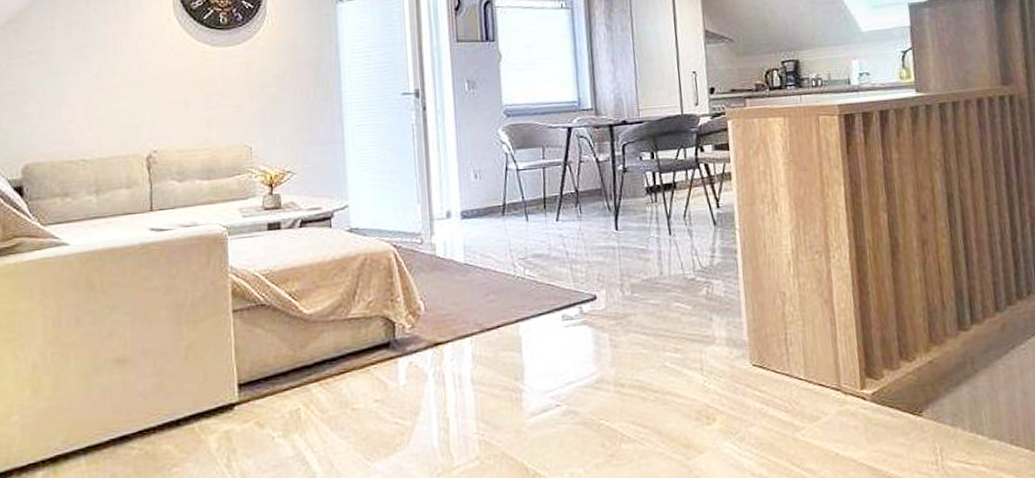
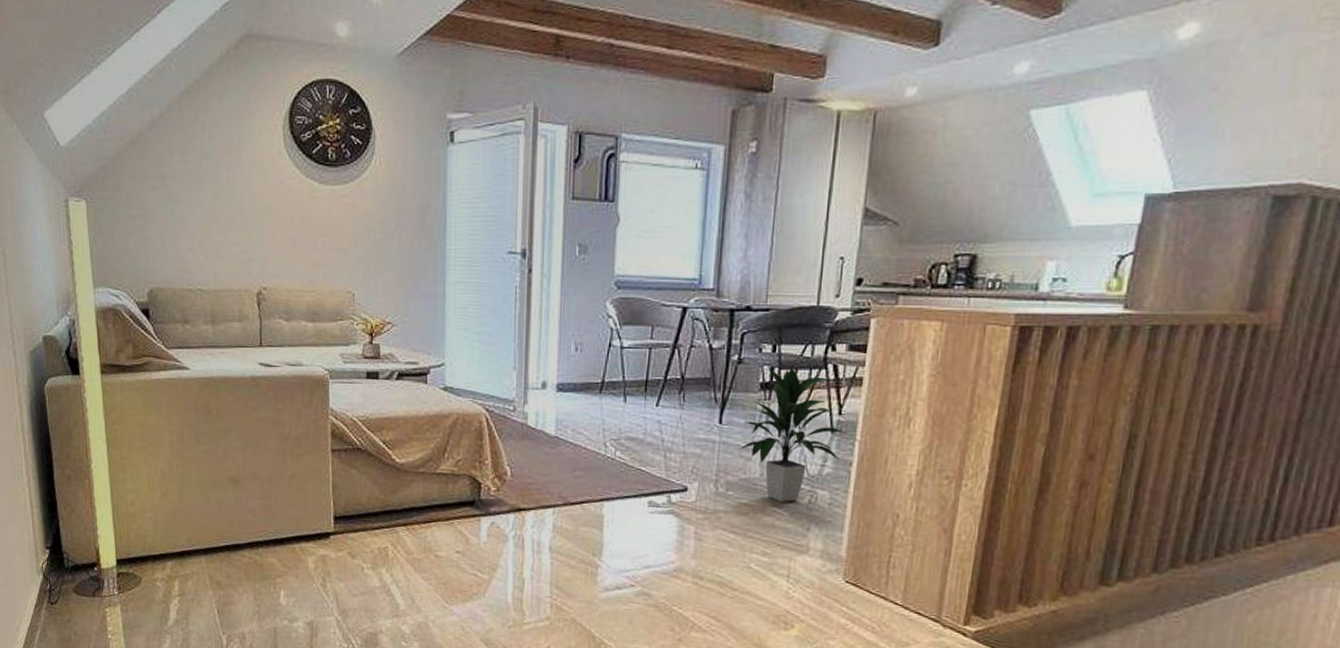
indoor plant: none [637,169,729,297] -> present [739,365,849,502]

